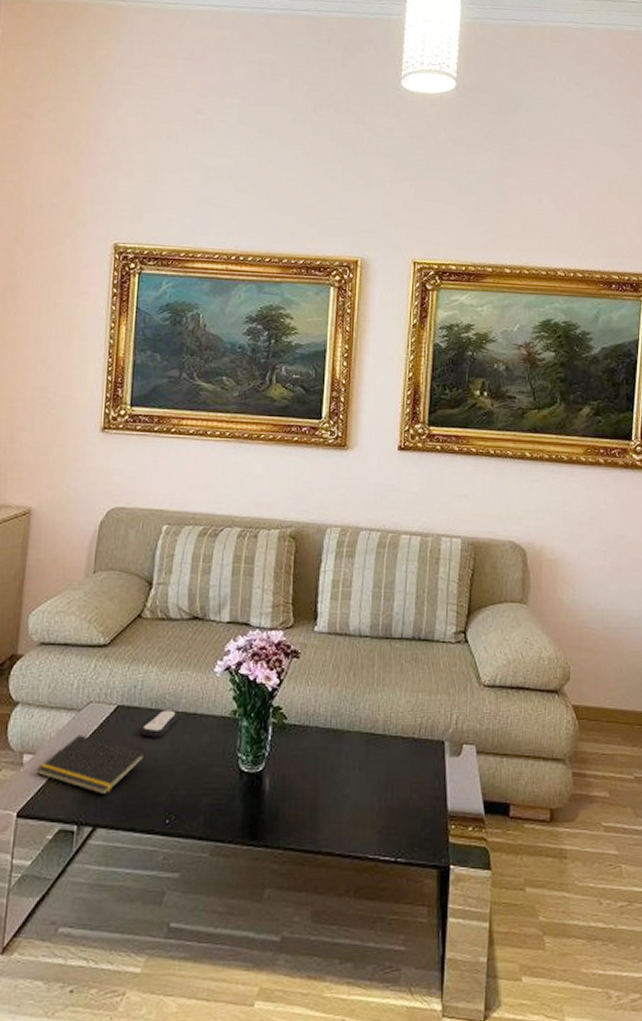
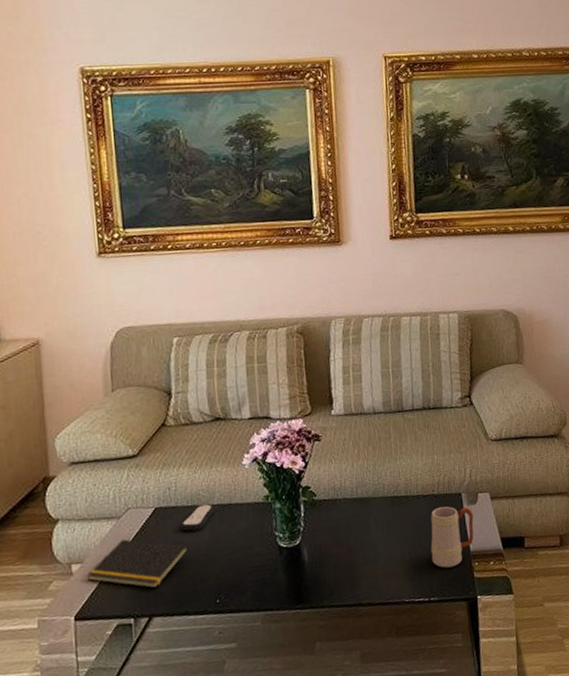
mug: none [403,754,455,826] -> present [430,506,474,568]

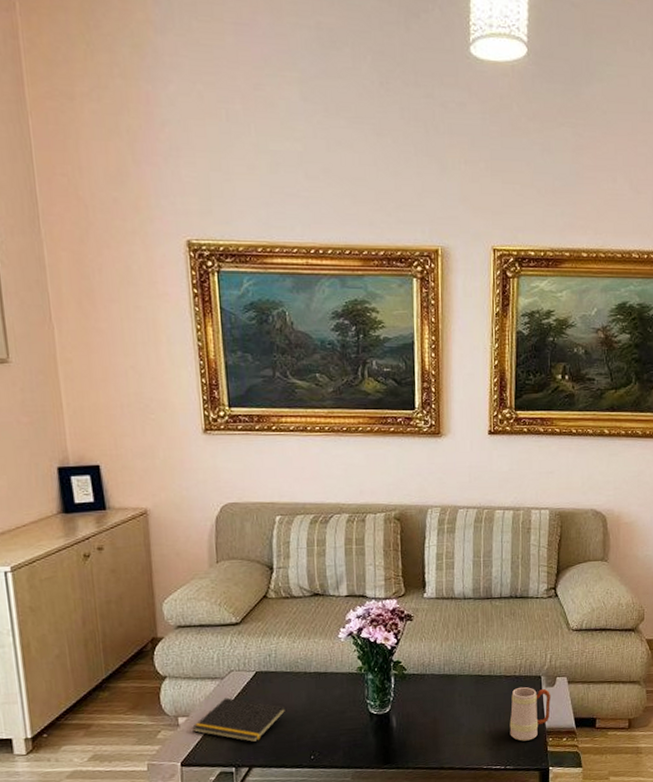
remote control: present [179,504,215,532] -> none [278,671,312,695]

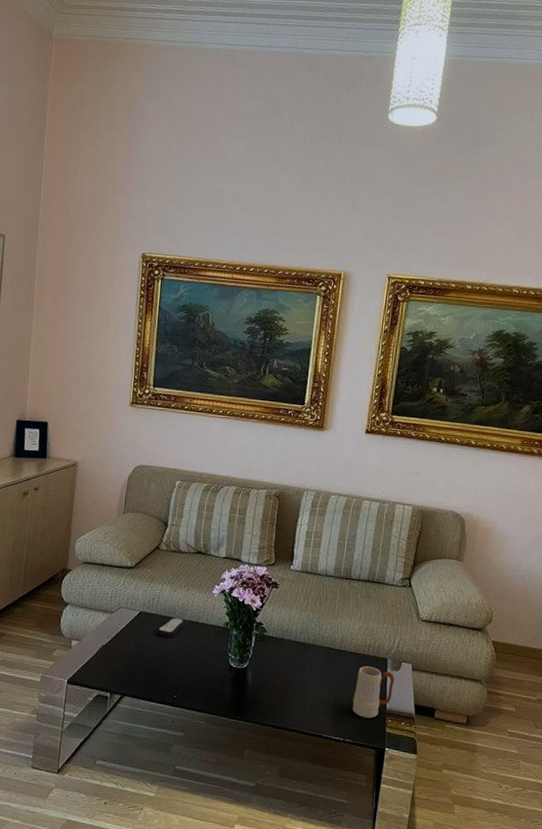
notepad: present [192,697,286,743] -> none [81,630,160,674]
remote control: none [278,671,312,695] -> present [156,618,186,637]

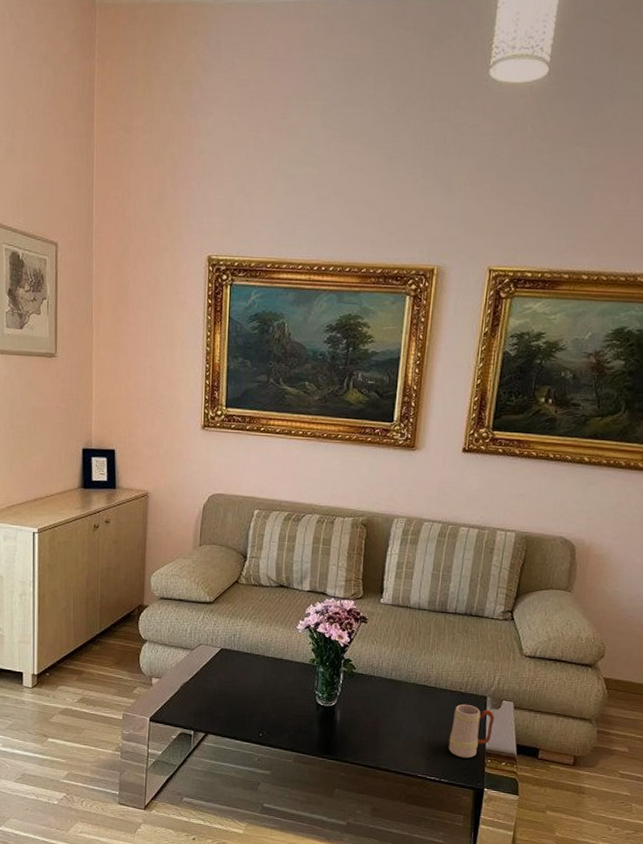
remote control: present [156,618,186,637] -> none [238,654,269,675]

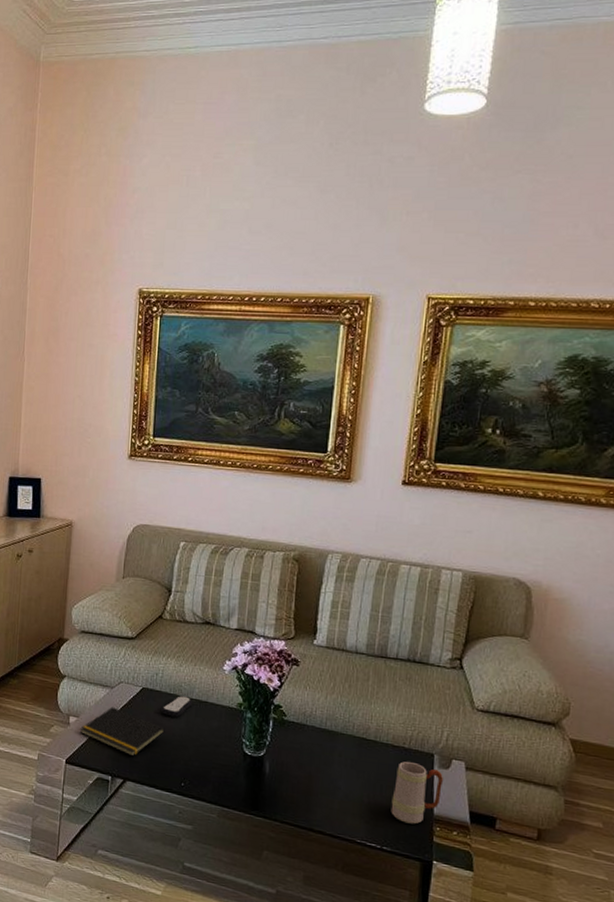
notepad: none [162,667,243,712] -> present [80,707,165,757]
remote control: none [238,654,269,675] -> present [160,695,193,718]

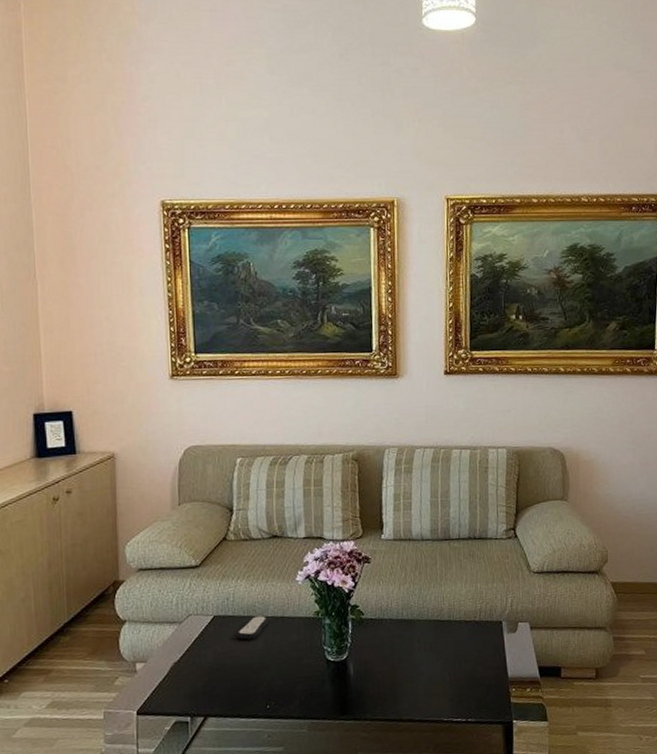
notepad: present [80,707,165,757] -> none [149,642,243,691]
mug: present [390,761,443,824] -> none [470,633,513,692]

